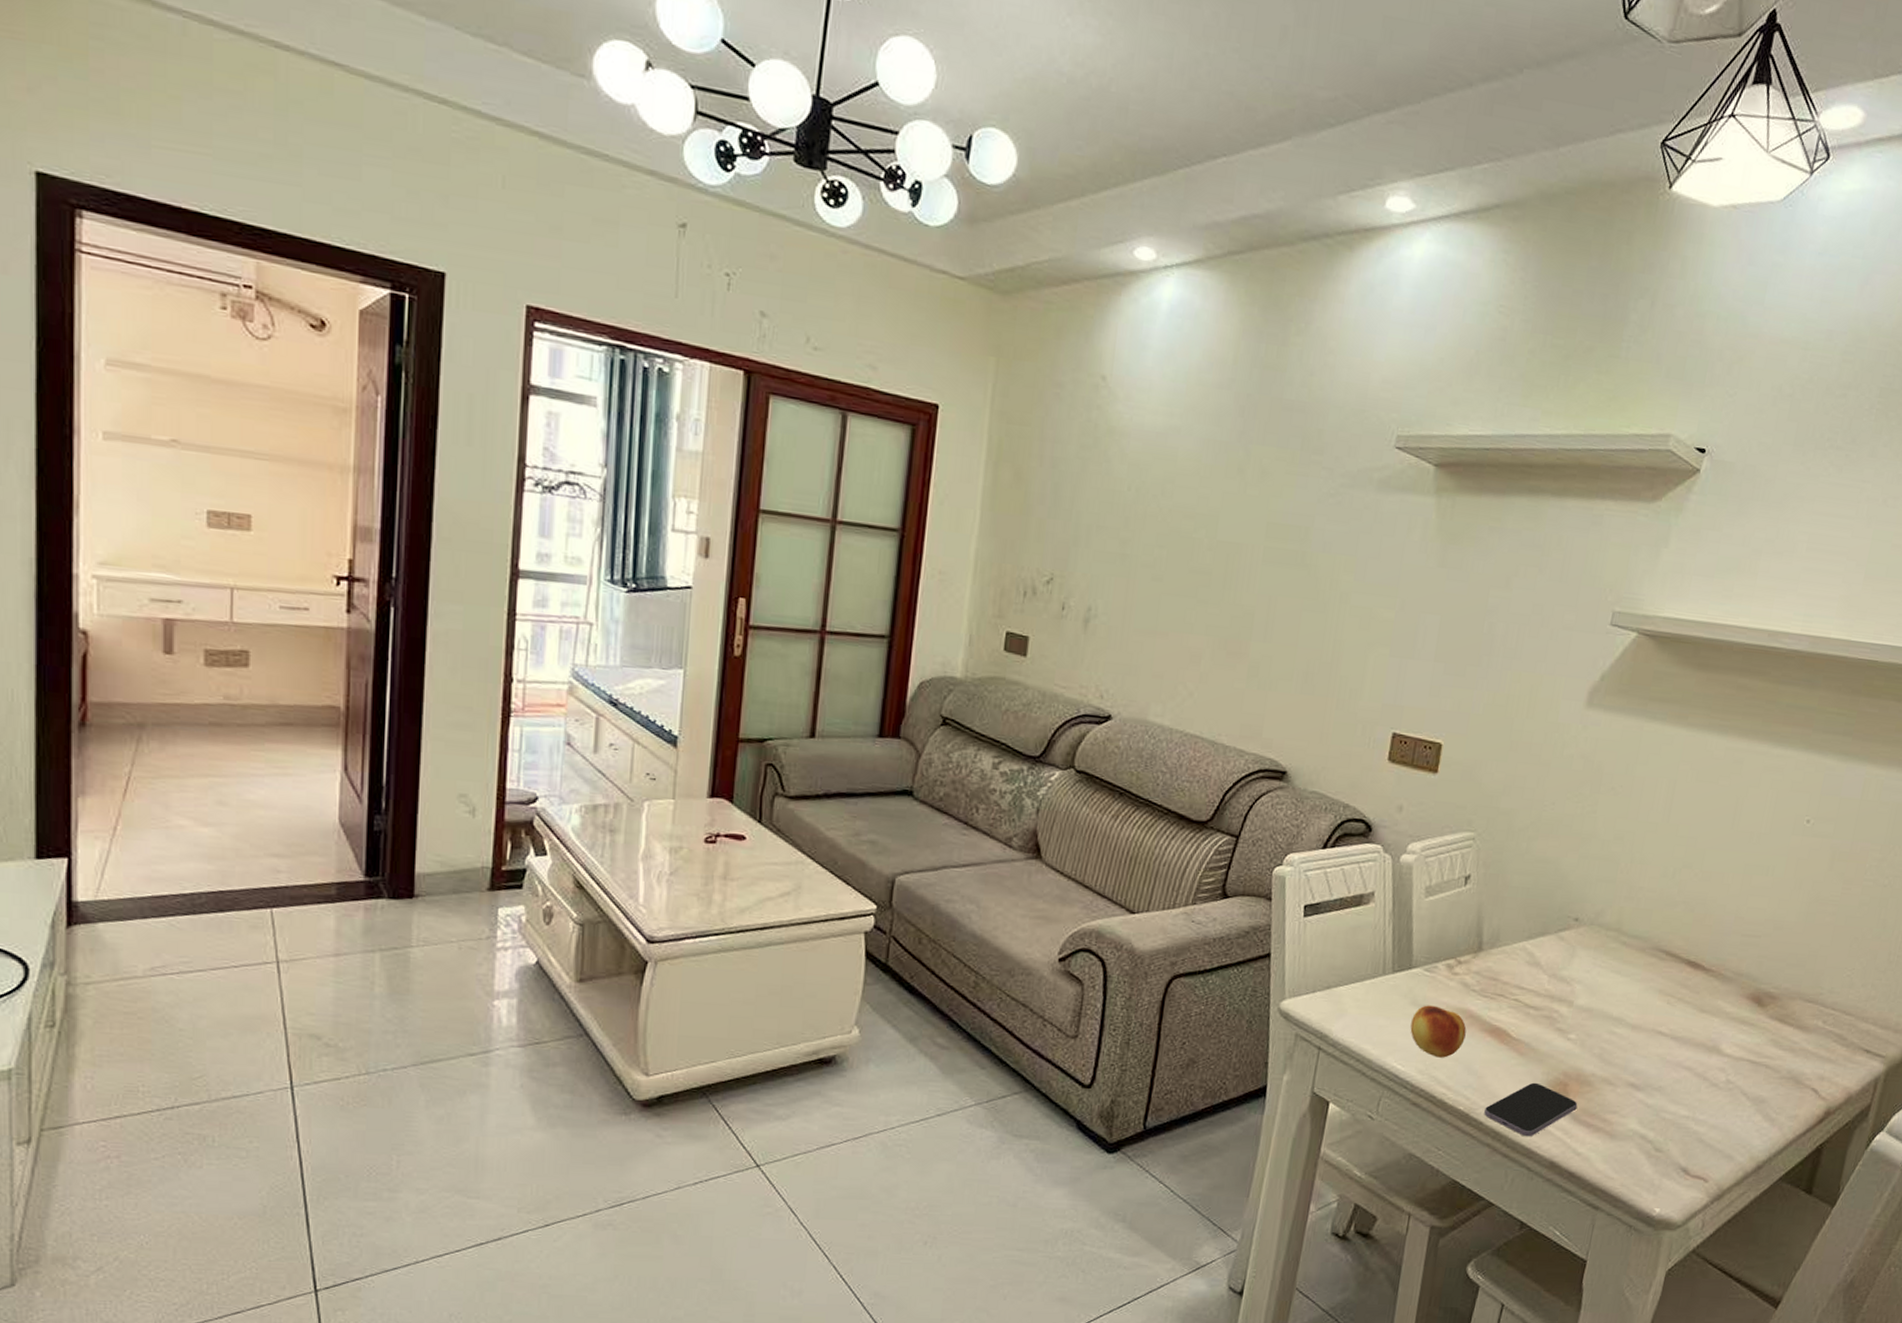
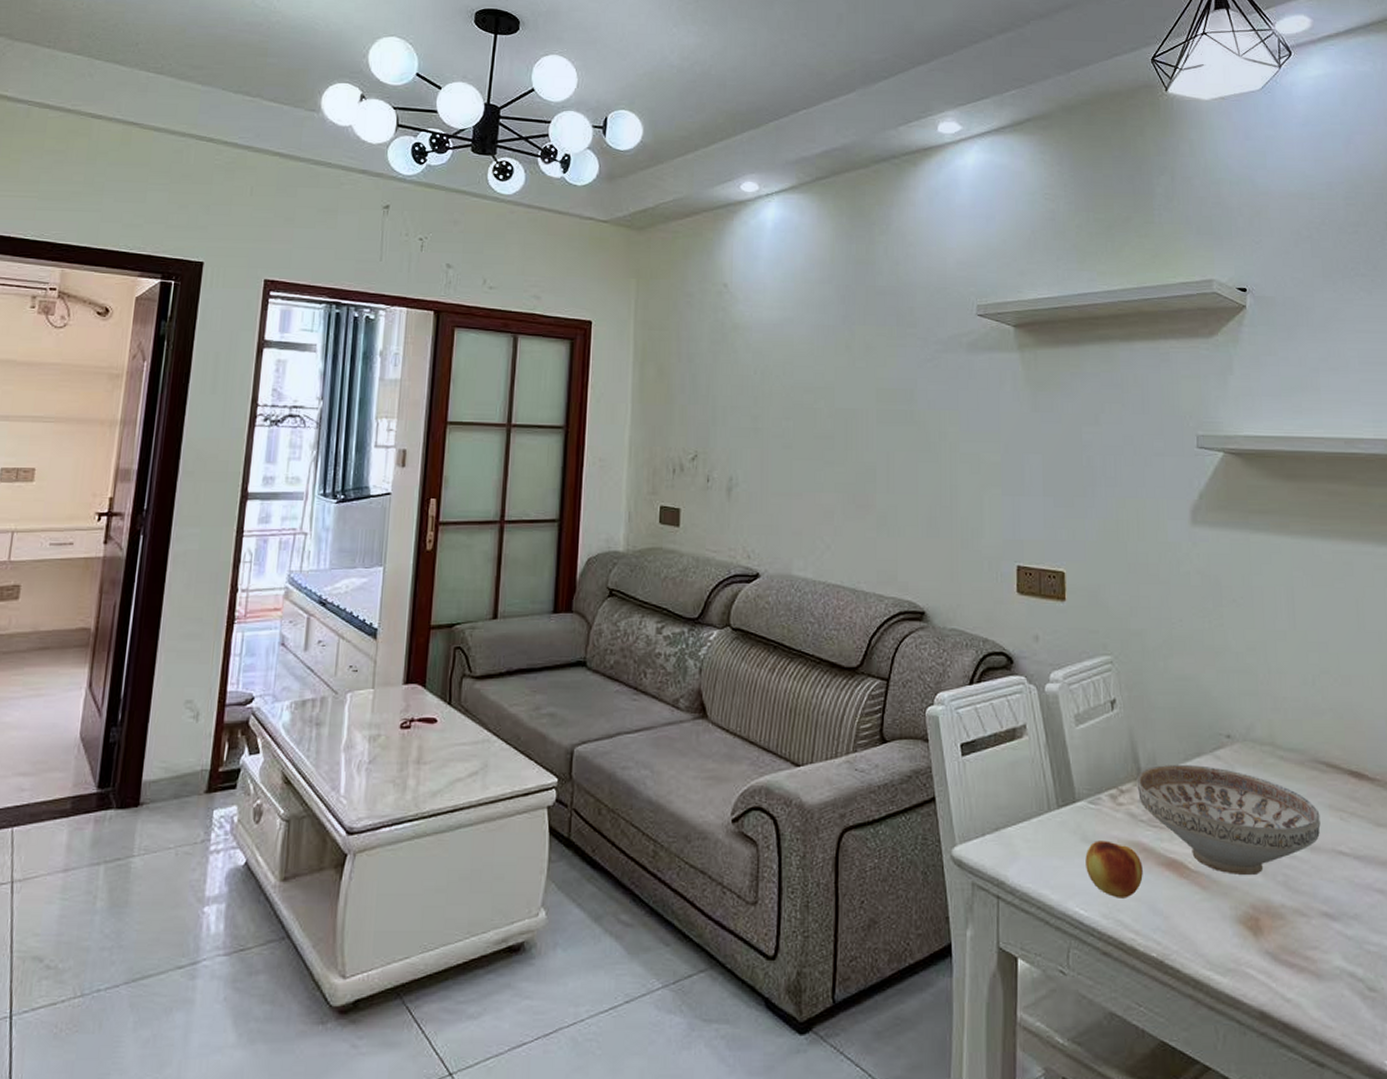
decorative bowl: none [1475,941,1649,1047] -> present [1136,764,1321,876]
smartphone: present [1484,1082,1578,1137] -> none [1179,919,1275,984]

